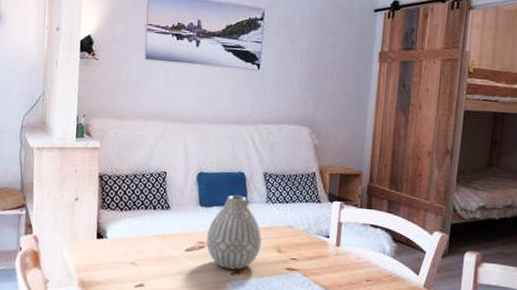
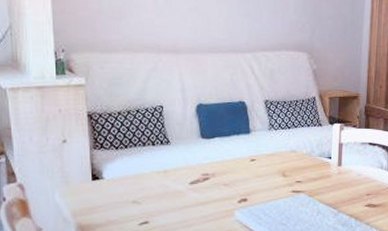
vase: present [206,195,262,270] -> none [210,124,267,198]

